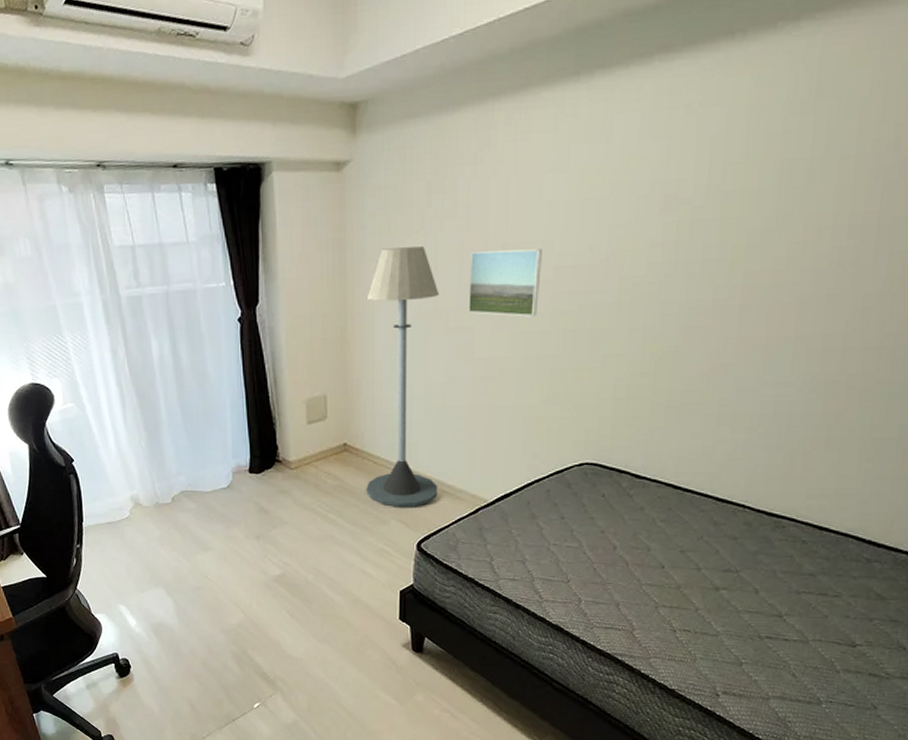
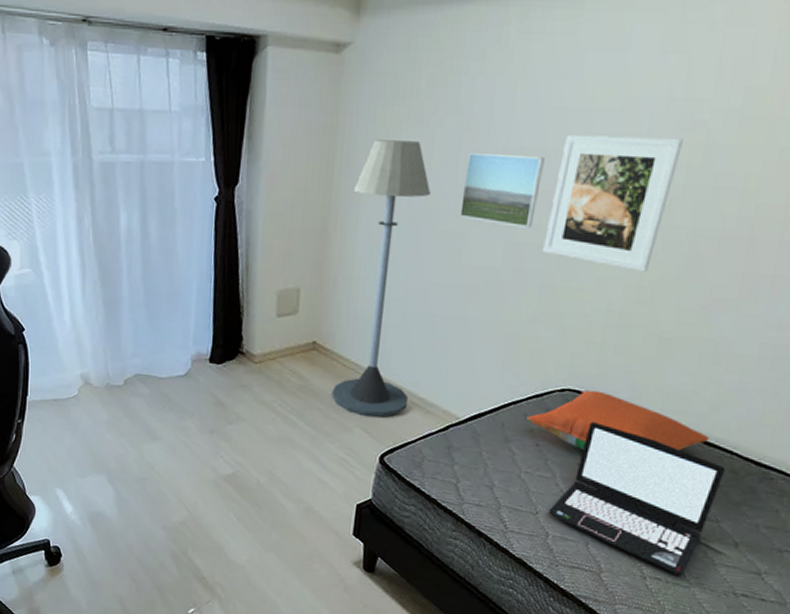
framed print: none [549,217,670,347] -> present [542,134,684,272]
pillow: none [550,461,722,518] -> present [526,389,710,451]
laptop: none [579,491,740,626] -> present [548,422,726,576]

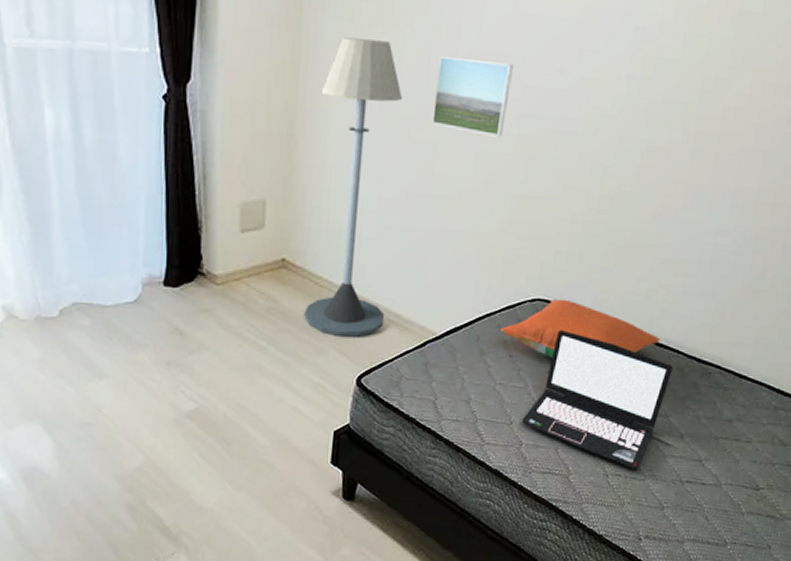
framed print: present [542,134,684,272] -> none [512,42,637,182]

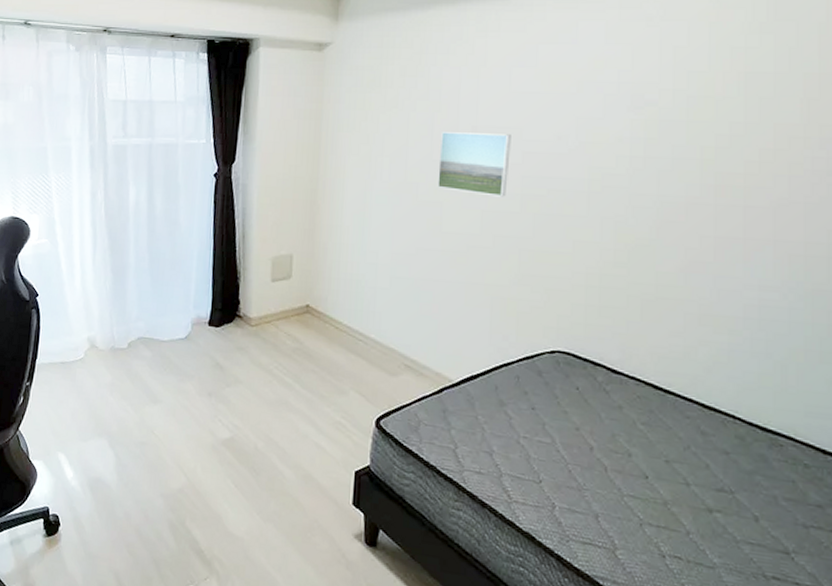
floor lamp: present [304,37,402,337] -> none [326,122,409,380]
pillow: present [500,298,660,358] -> none [519,351,708,415]
laptop: present [521,330,673,470] -> none [552,384,731,555]

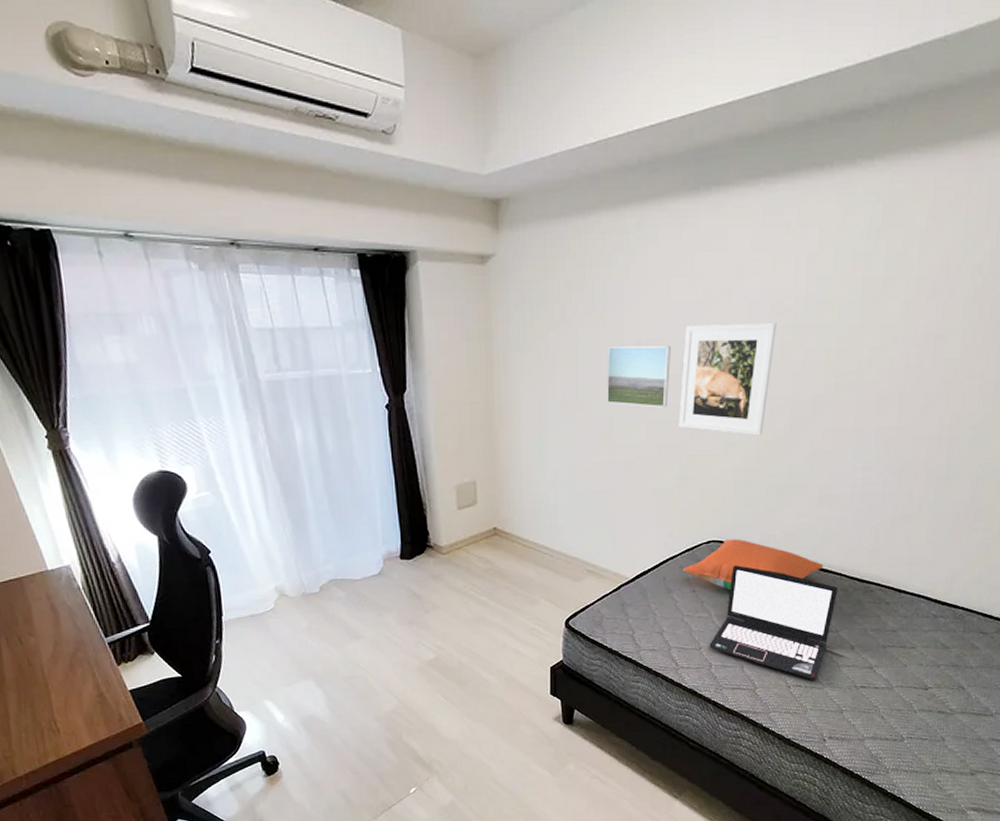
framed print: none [518,114,637,237] -> present [678,322,777,436]
pillow: none [519,351,708,415] -> present [682,538,824,590]
laptop: none [552,384,731,555] -> present [709,565,838,680]

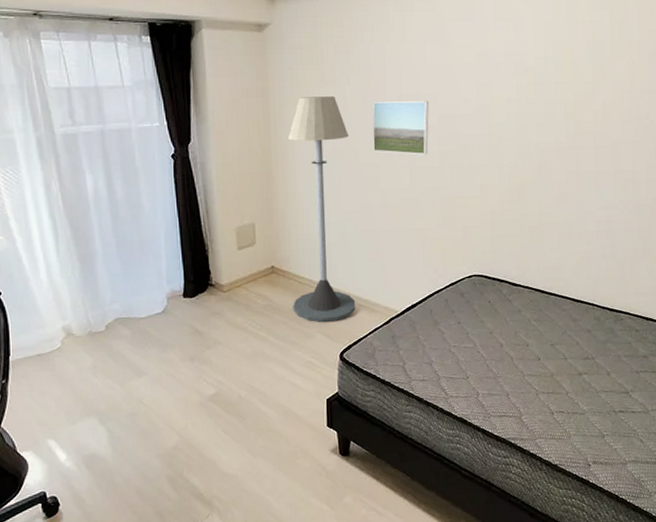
floor lamp: none [512,340,584,588] -> present [287,96,356,322]
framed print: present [678,322,777,436] -> none [438,80,521,179]
pillow: present [682,538,824,590] -> none [448,273,577,321]
laptop: present [709,565,838,680] -> none [476,297,591,406]

